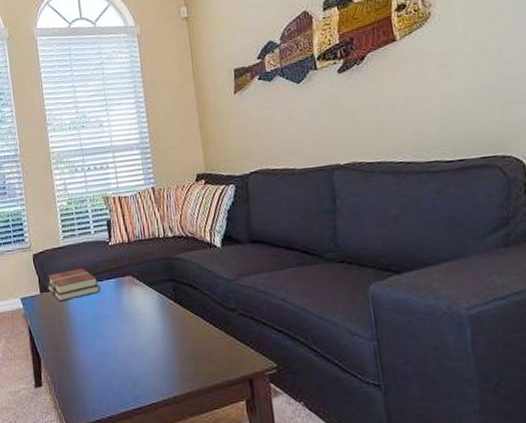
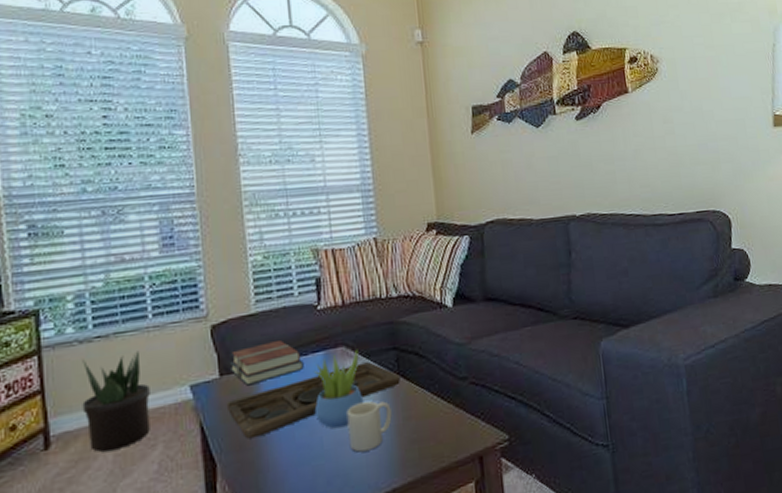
decorative tray: none [45,290,178,342] -> present [226,362,401,439]
succulent plant: none [107,278,148,342] -> present [313,349,364,429]
mug: none [134,322,172,363] -> present [346,401,392,453]

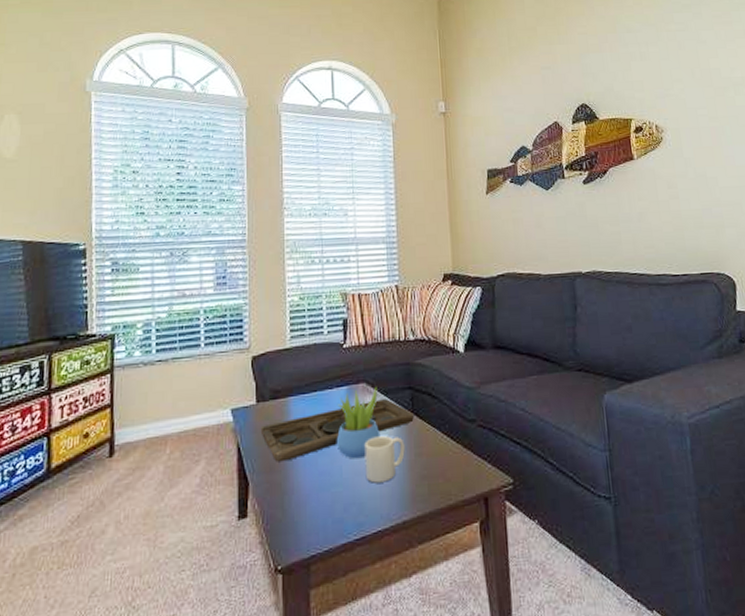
planter: present [82,350,150,452] -> none [142,375,198,463]
books: present [230,340,304,386] -> none [266,374,329,413]

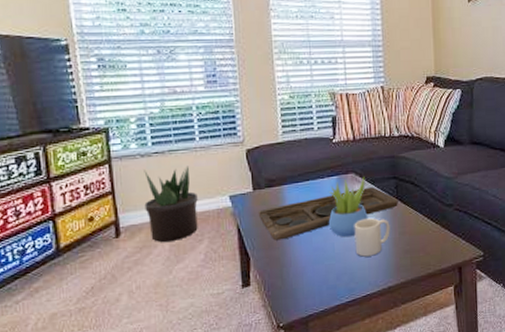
planter: none [142,375,198,463] -> present [144,166,198,242]

